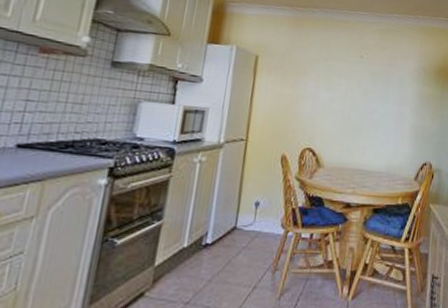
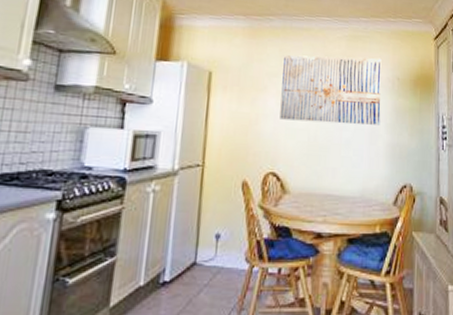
wall art: none [318,44,410,110] -> present [280,55,382,125]

